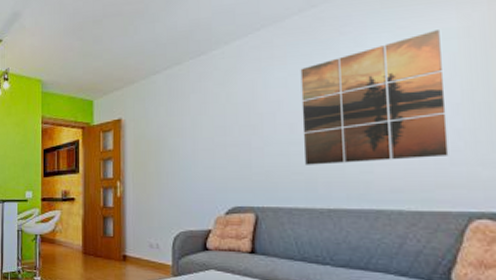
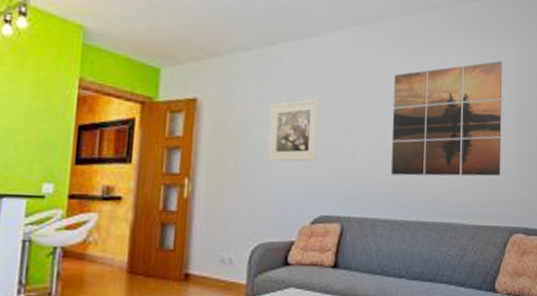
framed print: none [180,104,227,163] -> present [268,99,320,162]

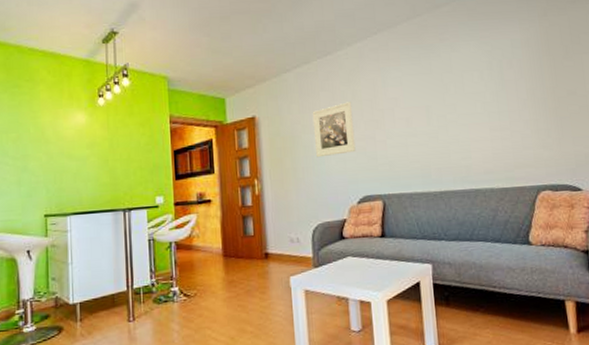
wall art: present [391,61,502,177] -> none [411,40,522,154]

